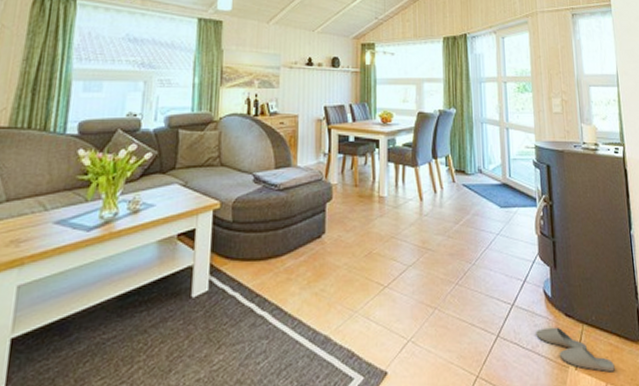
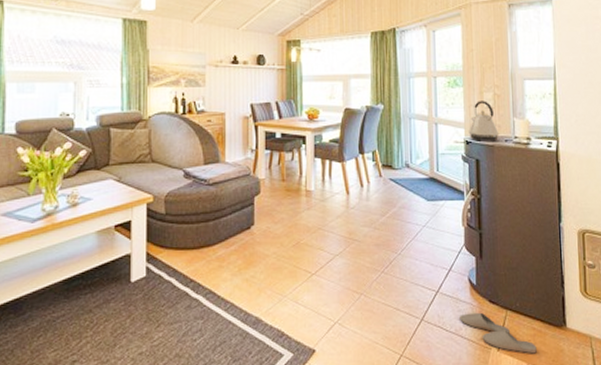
kettle: none [539,106,569,147] -> present [468,101,500,142]

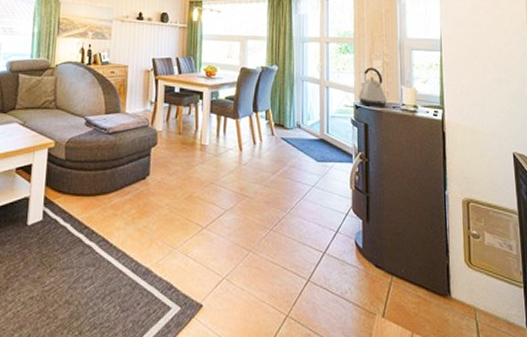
slippers: present [460,312,537,354] -> none [346,276,421,323]

